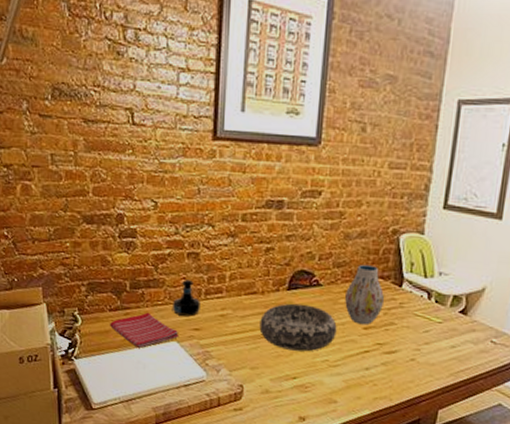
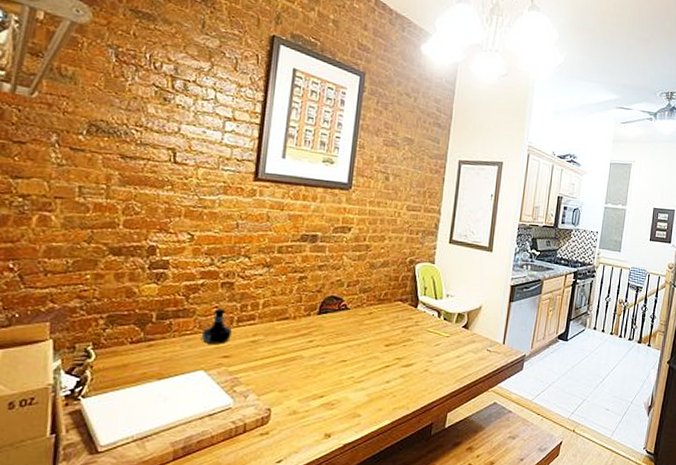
dish towel: present [110,312,179,348] -> none [129,342,207,380]
decorative bowl: present [259,303,337,352] -> none [290,326,362,371]
vase: present [345,264,385,325] -> none [369,289,403,343]

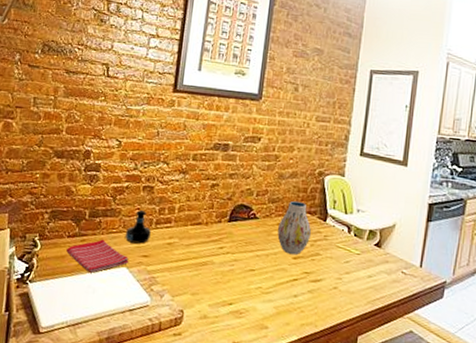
dish towel: none [129,342,207,380] -> present [66,239,129,273]
vase: none [369,289,403,343] -> present [277,200,312,255]

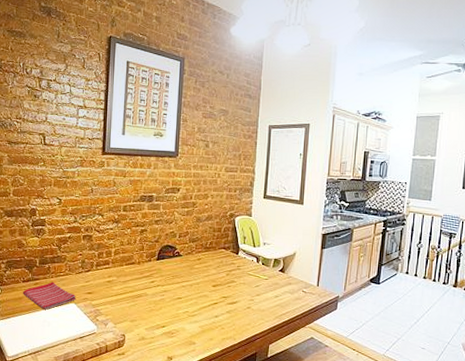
tequila bottle: present [125,210,151,244] -> none [72,256,93,283]
vase: present [277,200,312,255] -> none [199,239,227,284]

